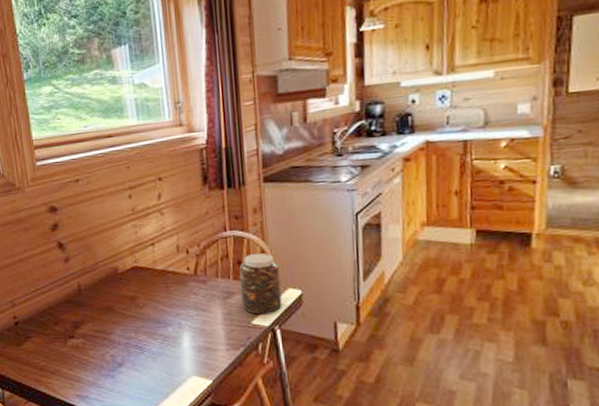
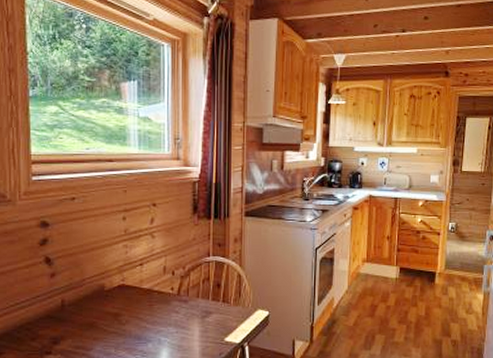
jar: present [239,253,282,314] -> none [217,278,252,332]

